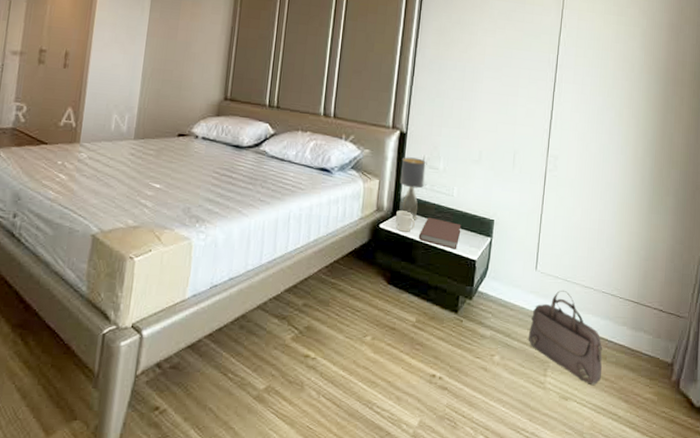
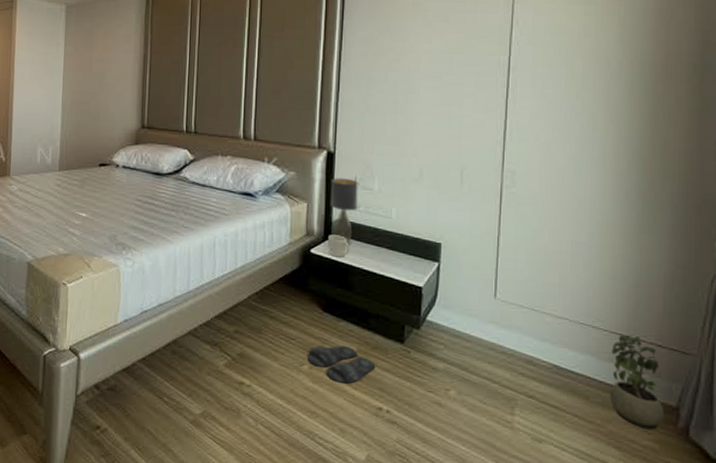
slippers: none [371,316,432,353] -> present [308,345,376,384]
book: present [419,217,462,250] -> none [355,241,403,276]
handbag: present [528,290,603,385] -> none [489,320,584,427]
potted plant: none [622,302,662,384] -> present [610,335,664,430]

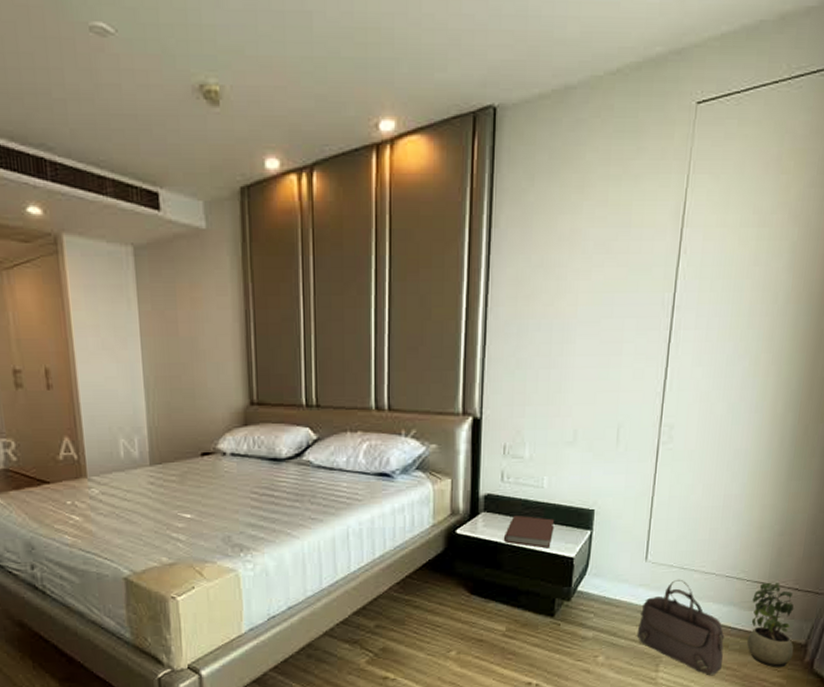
slippers: present [308,345,376,384] -> none [455,626,525,664]
mug: present [328,234,349,257] -> none [475,511,498,535]
table lamp: present [330,178,358,245] -> none [476,447,508,521]
book: none [355,241,403,276] -> present [504,515,555,548]
handbag: none [489,320,584,427] -> present [636,579,725,675]

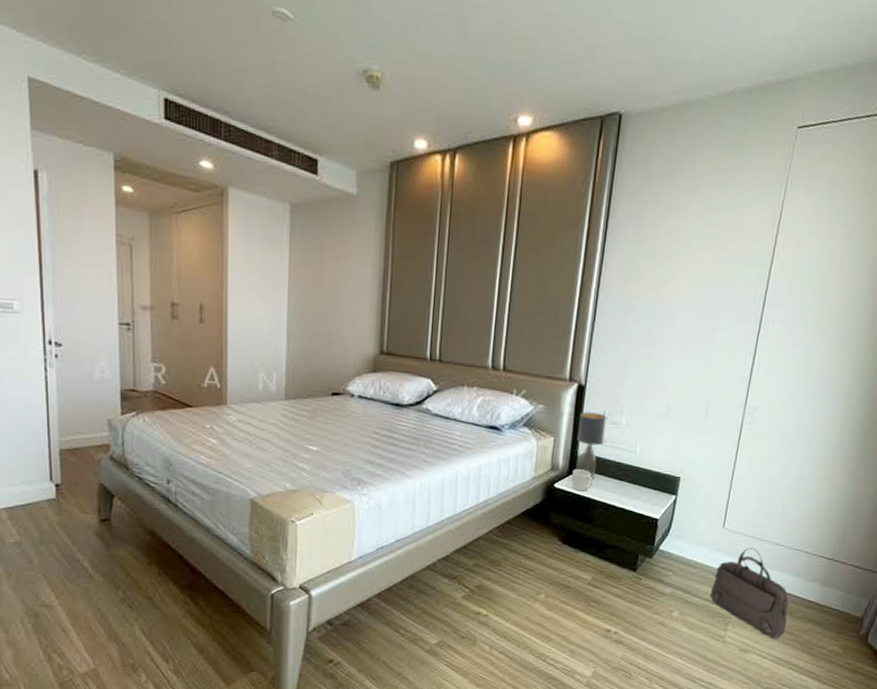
mug: none [475,511,498,535] -> present [571,469,593,491]
table lamp: none [476,447,508,521] -> present [576,412,607,479]
book: present [504,515,555,548] -> none [597,475,644,508]
potted plant: present [747,583,794,668] -> none [809,558,854,638]

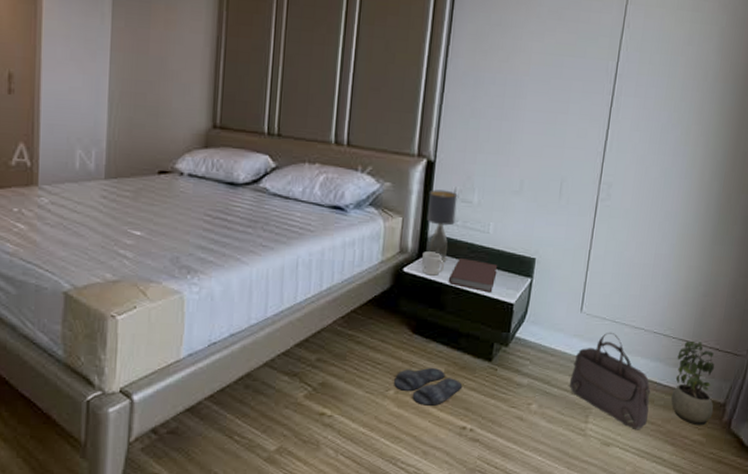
slippers: none [544,575,608,610] -> present [394,367,463,406]
book: none [597,475,644,508] -> present [449,257,498,293]
potted plant: none [809,558,854,638] -> present [671,342,715,426]

